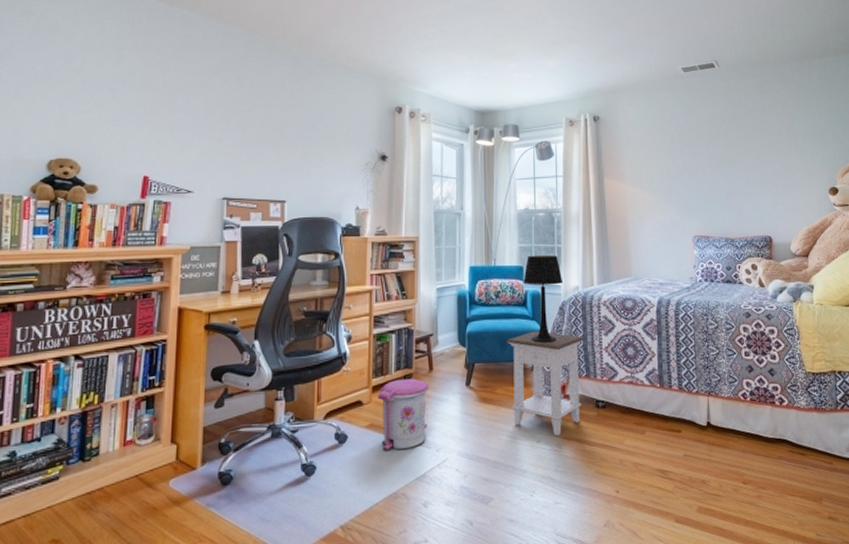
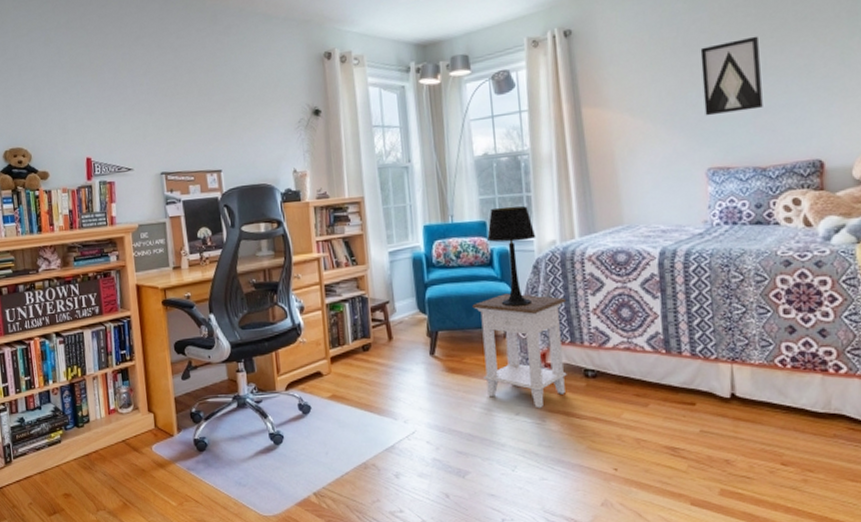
trash can: present [377,378,428,451] -> none [337,348,392,422]
wall art: none [691,139,732,195] -> present [700,36,763,116]

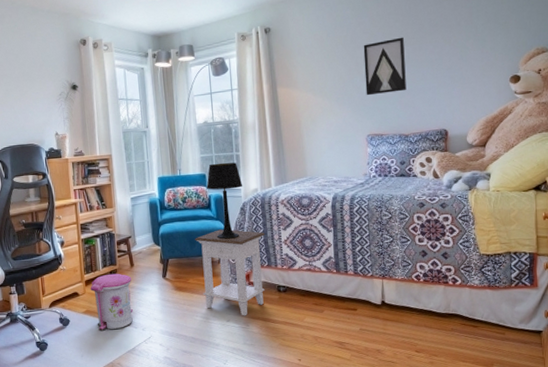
trash can: none [337,348,392,422] -> present [90,273,133,331]

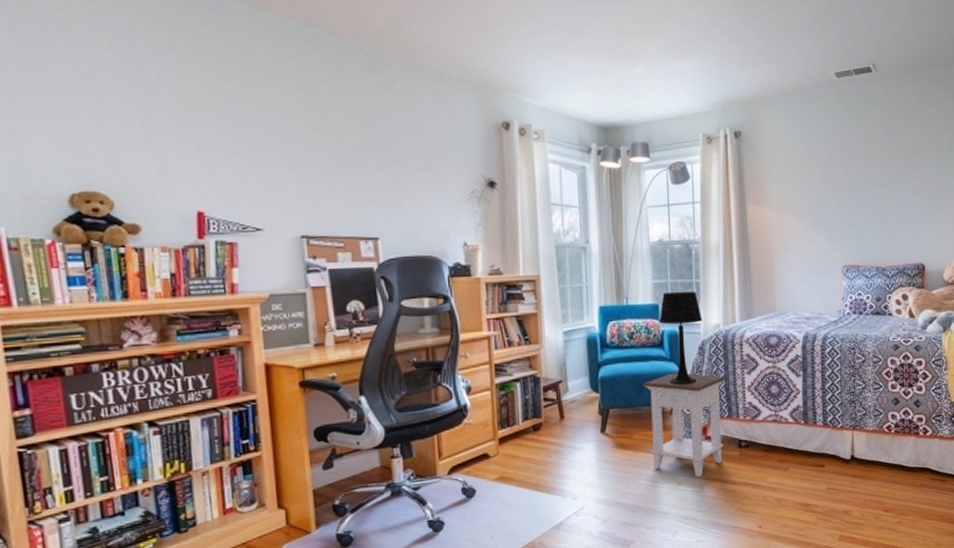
trash can: present [90,273,133,331] -> none [505,428,562,503]
wall art: present [363,37,406,96] -> none [842,156,886,221]

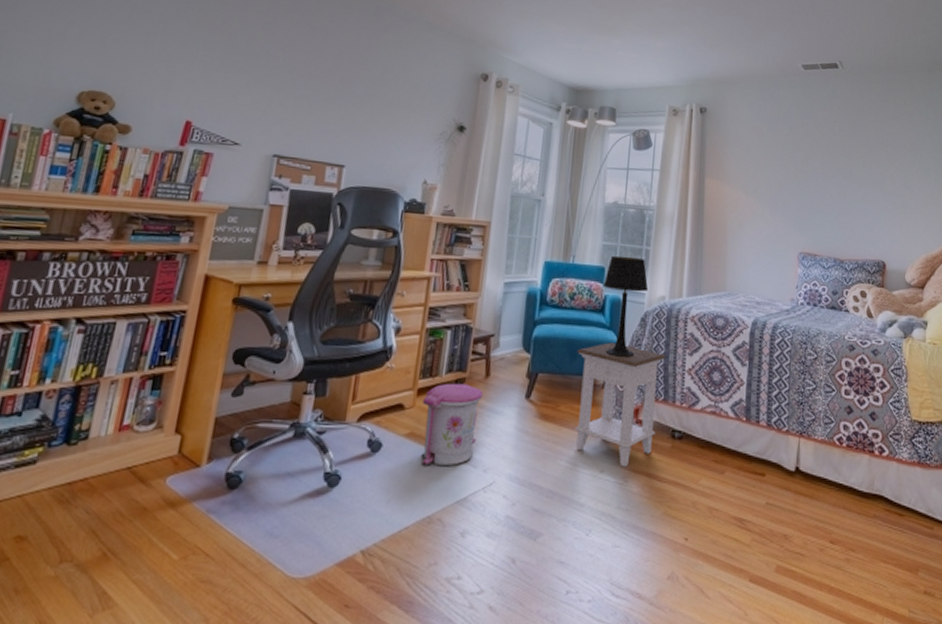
trash can: none [505,428,562,503] -> present [421,383,483,467]

